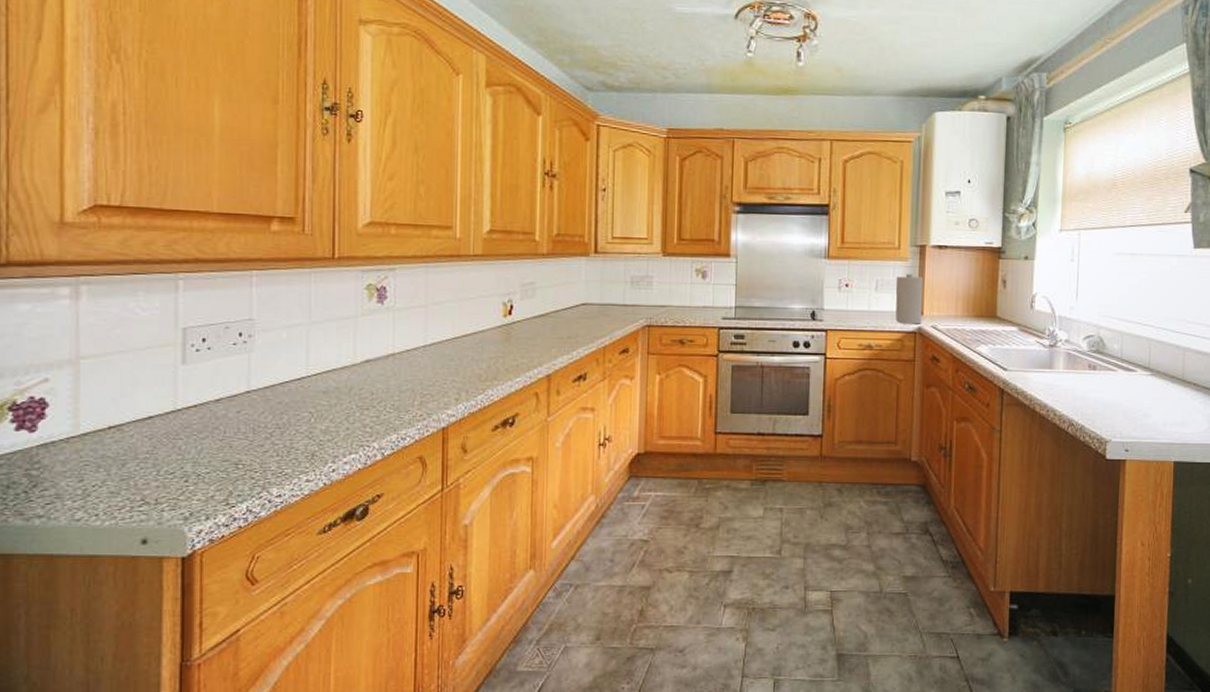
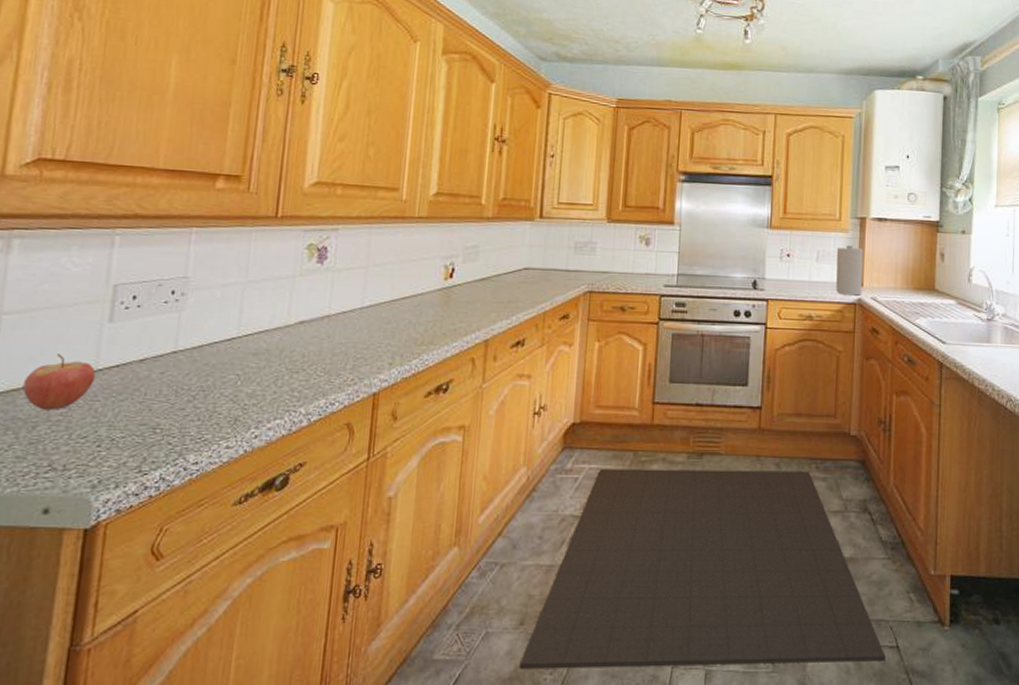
fruit: none [108,395,176,449] -> present [22,354,96,410]
floor mat: none [599,496,947,679] -> present [520,468,886,668]

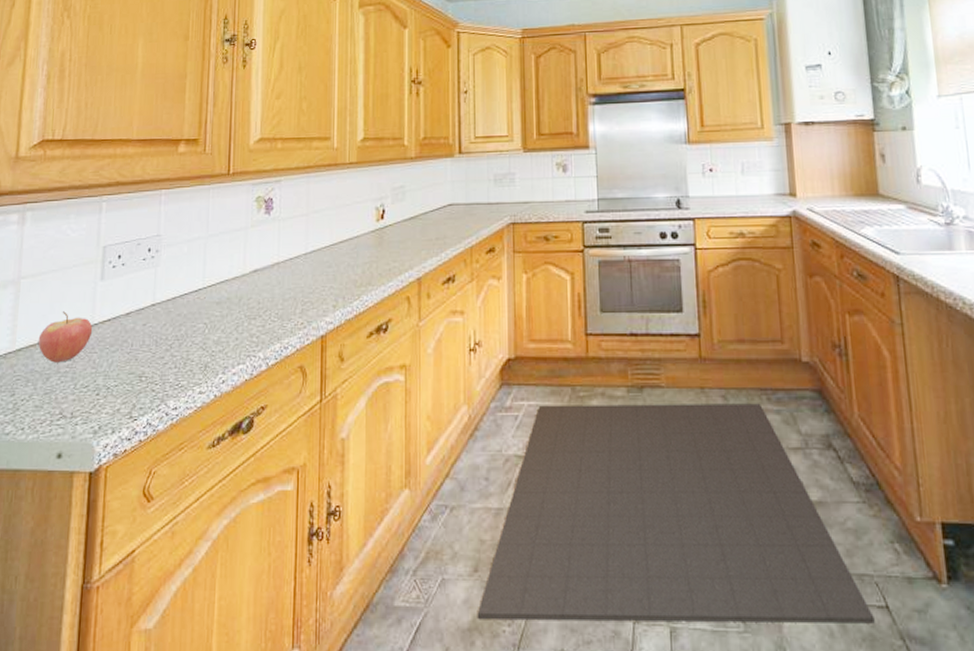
paper towel holder: present [836,245,864,296] -> none [762,154,796,208]

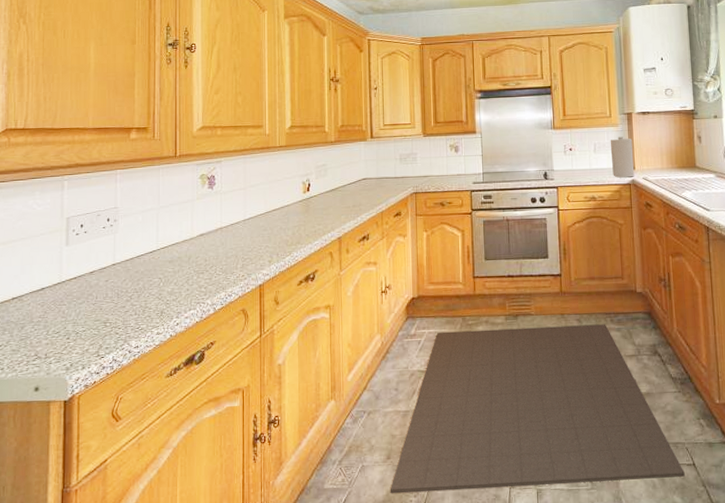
fruit: present [38,311,93,363] -> none [12,272,61,314]
paper towel holder: none [762,154,796,208] -> present [610,137,635,178]

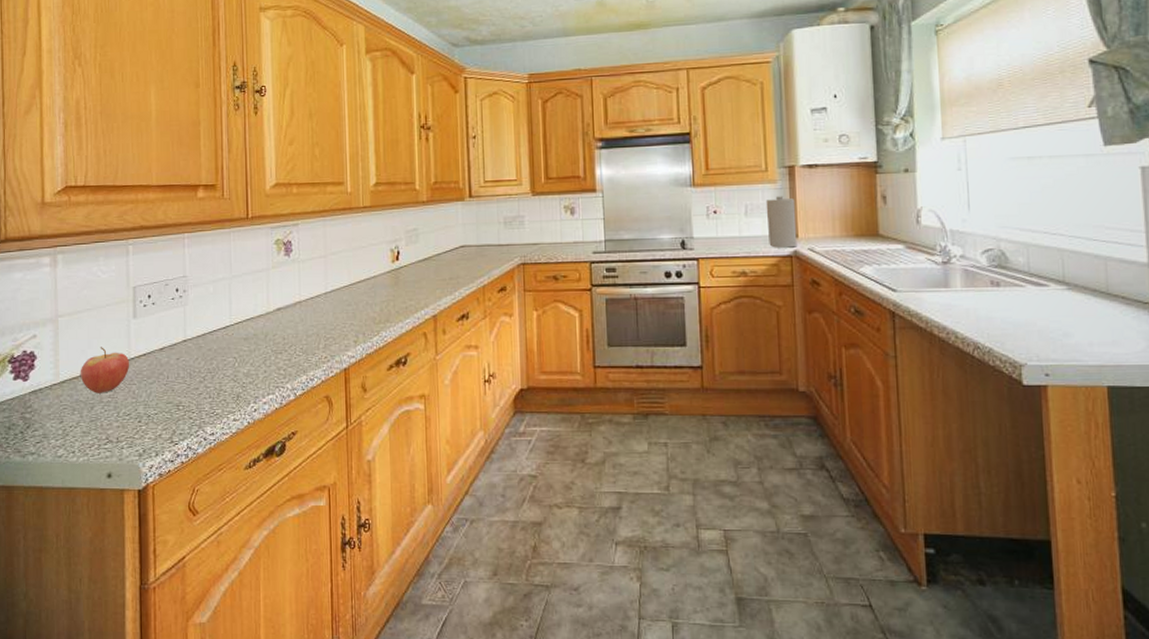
fruit: none [12,272,61,314] -> present [80,347,130,393]
floor mat: present [391,324,685,493] -> none [498,429,859,620]

